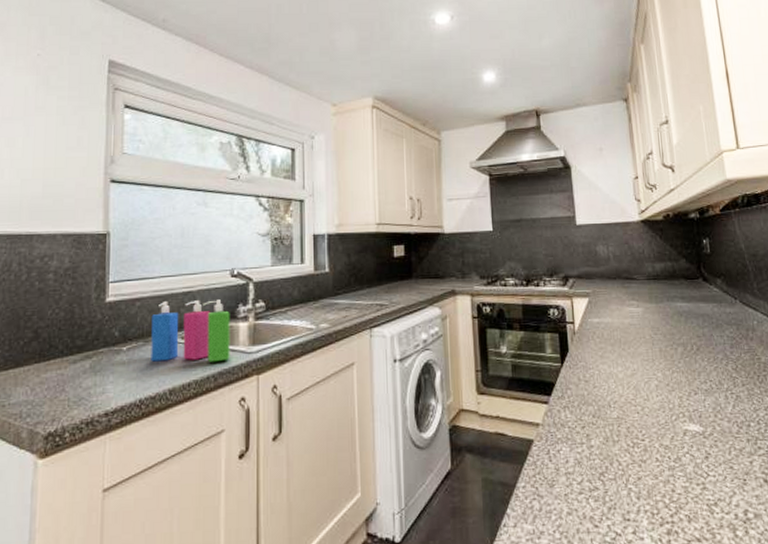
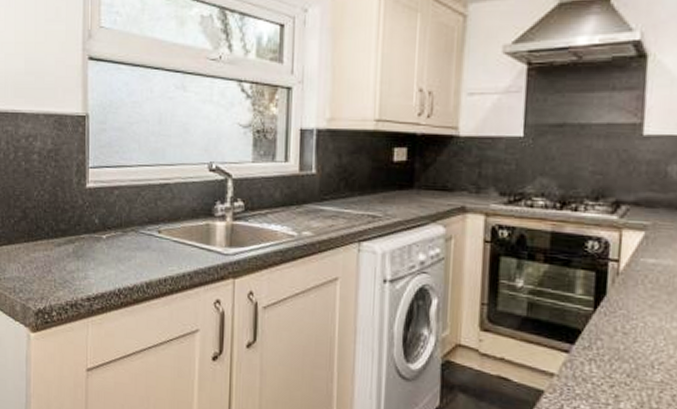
soap dispenser: present [151,299,230,362] -> none [129,192,207,260]

